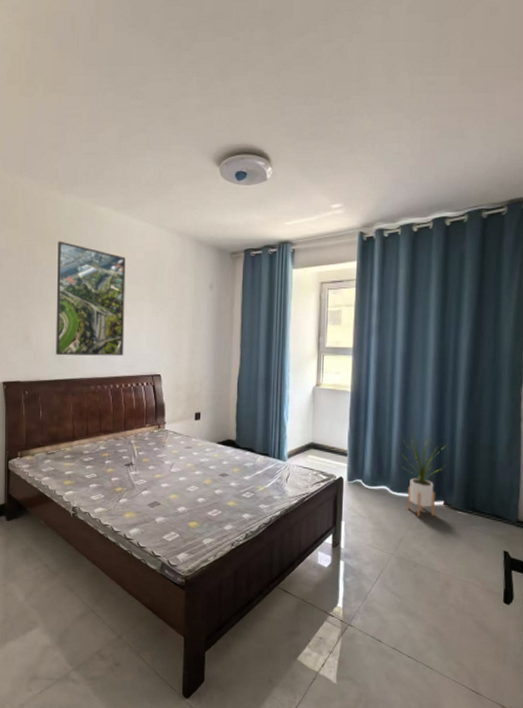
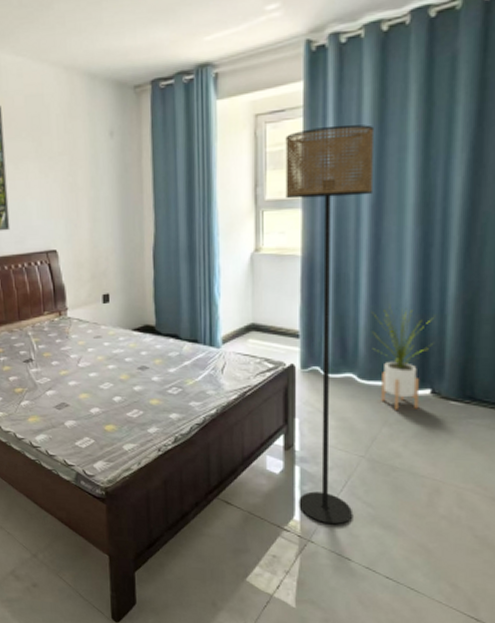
floor lamp: none [341,295,406,611] -> present [285,124,374,525]

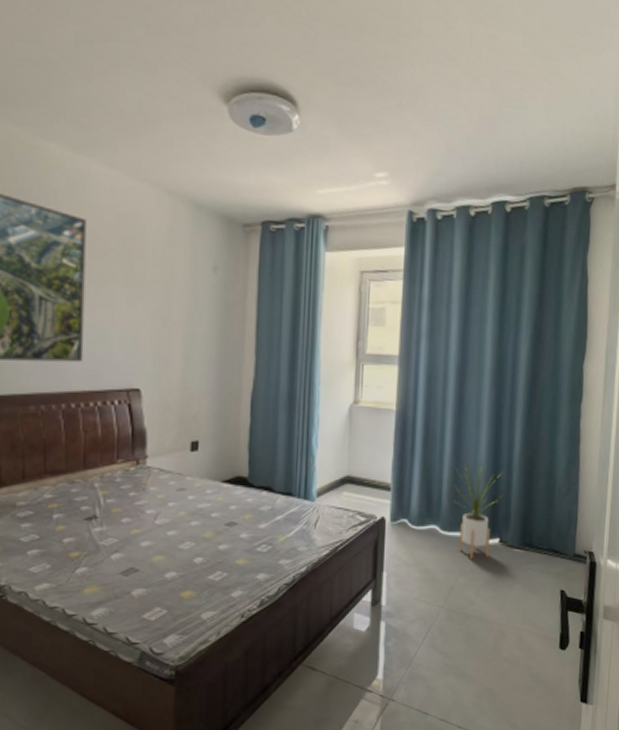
floor lamp: present [285,124,374,525] -> none [382,291,461,680]

